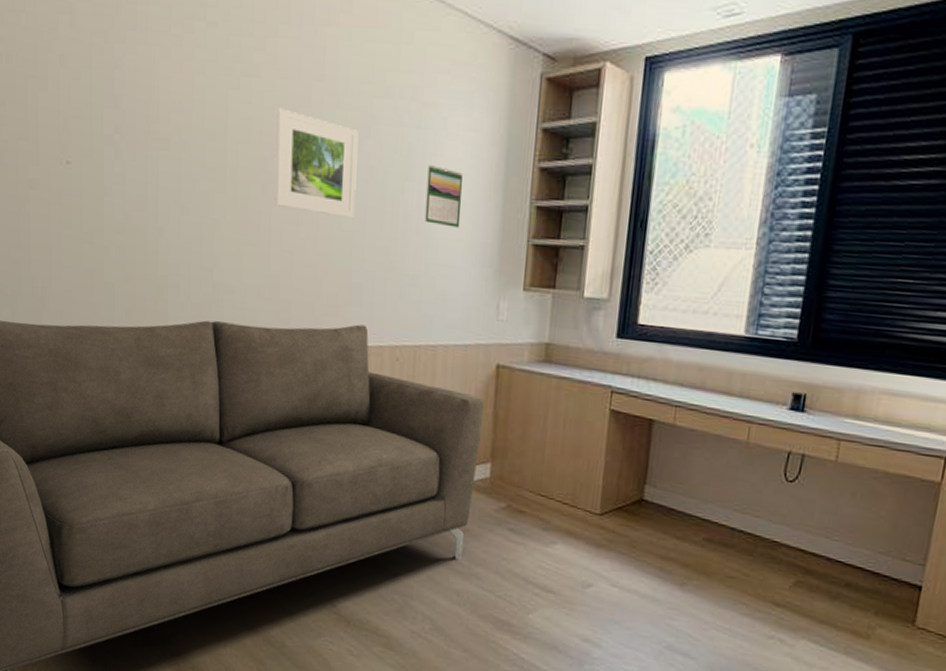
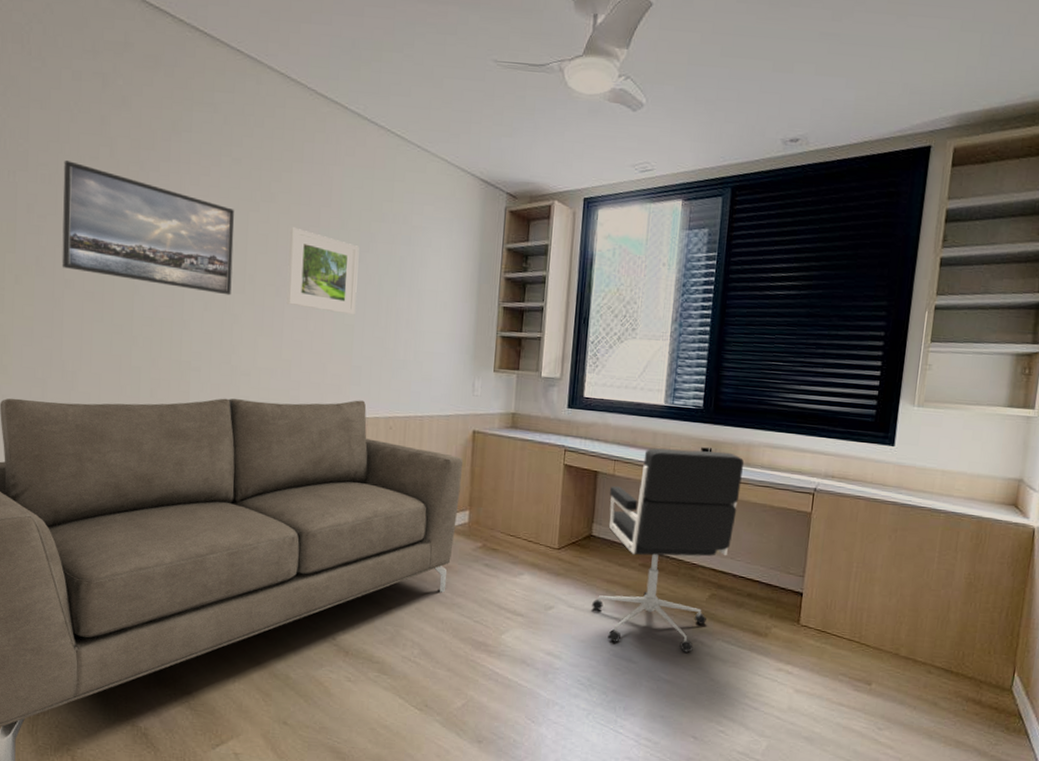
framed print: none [21,34,212,196] -> present [61,160,235,296]
calendar: present [424,165,463,228] -> none [413,274,444,323]
office chair: none [639,391,851,651] -> present [591,448,745,652]

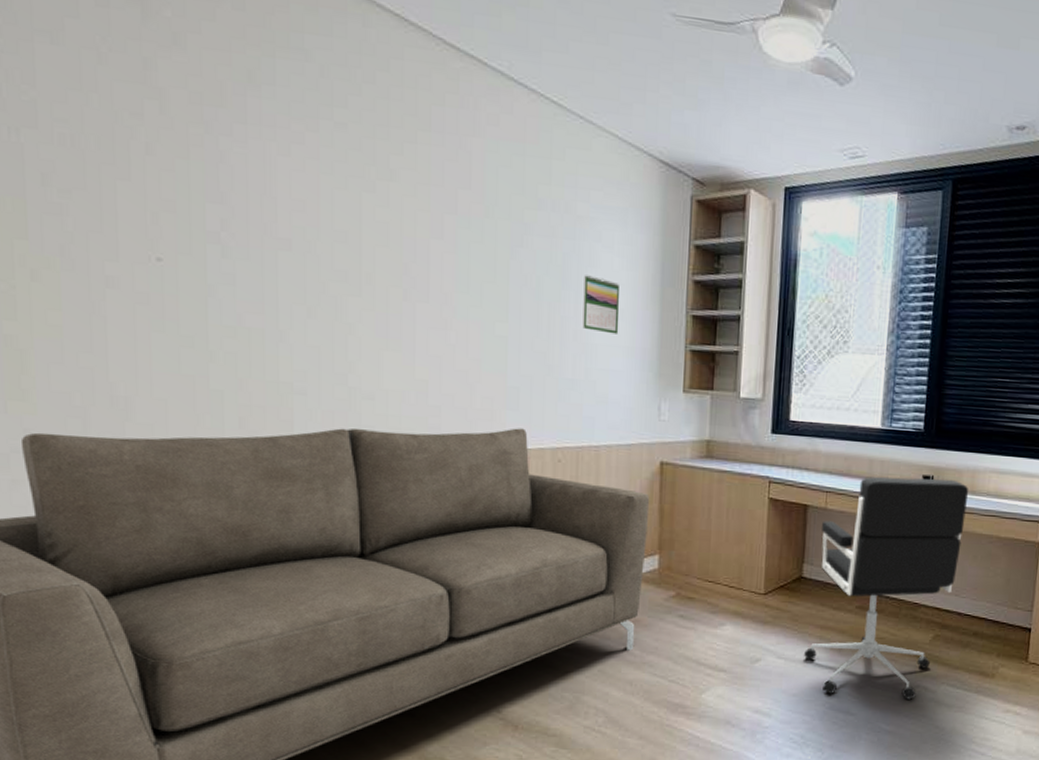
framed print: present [61,160,235,296] -> none [91,116,343,299]
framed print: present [286,227,359,315] -> none [418,213,510,325]
calendar: none [413,274,444,323] -> present [582,275,620,334]

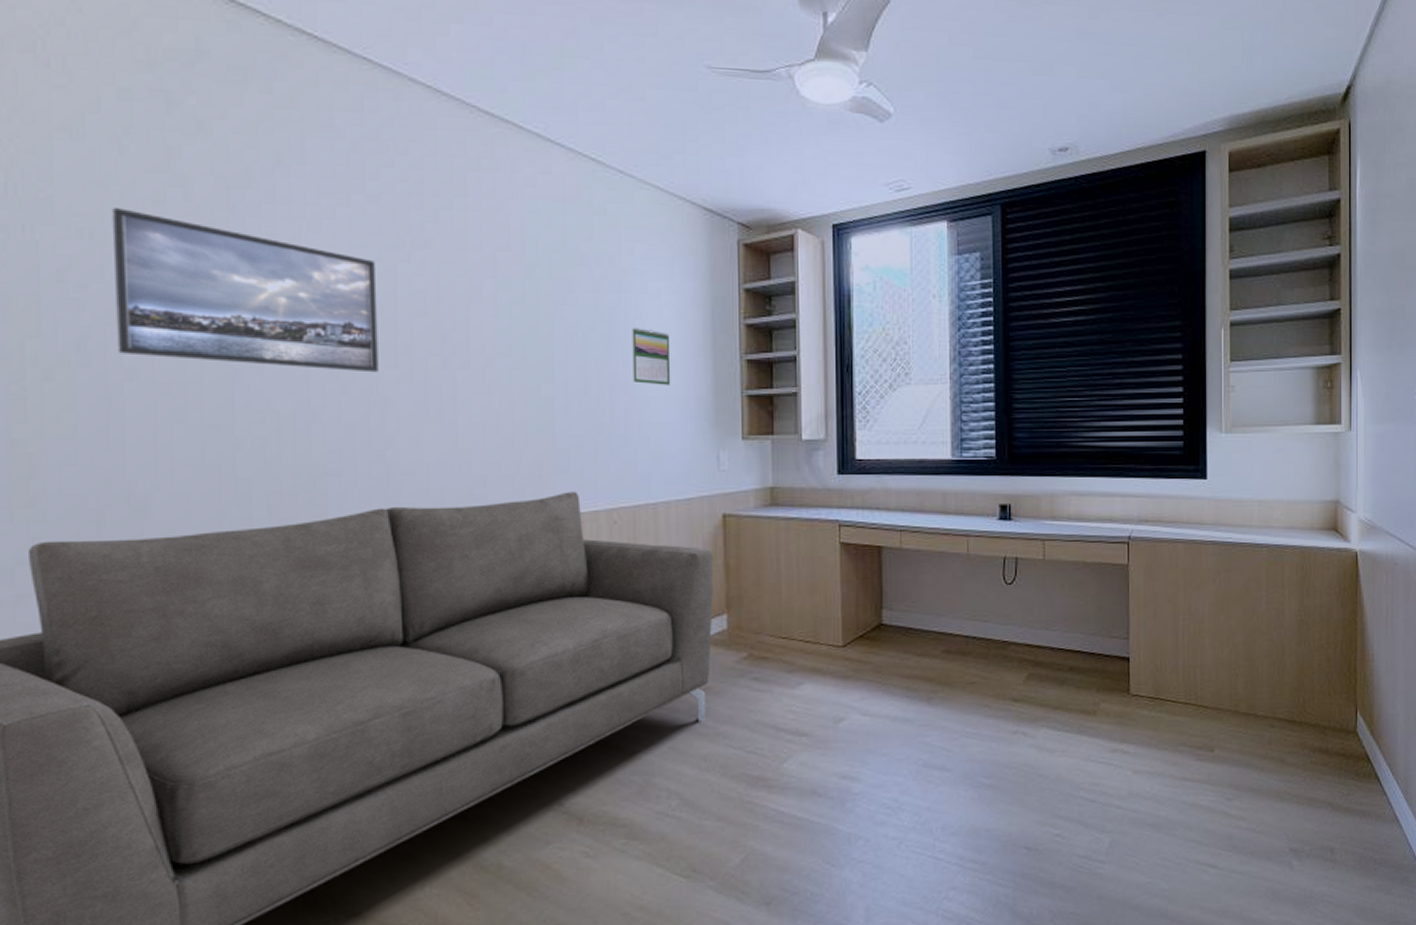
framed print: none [91,116,343,299] -> present [111,208,379,373]
office chair: present [803,477,969,700] -> none [889,506,1049,751]

